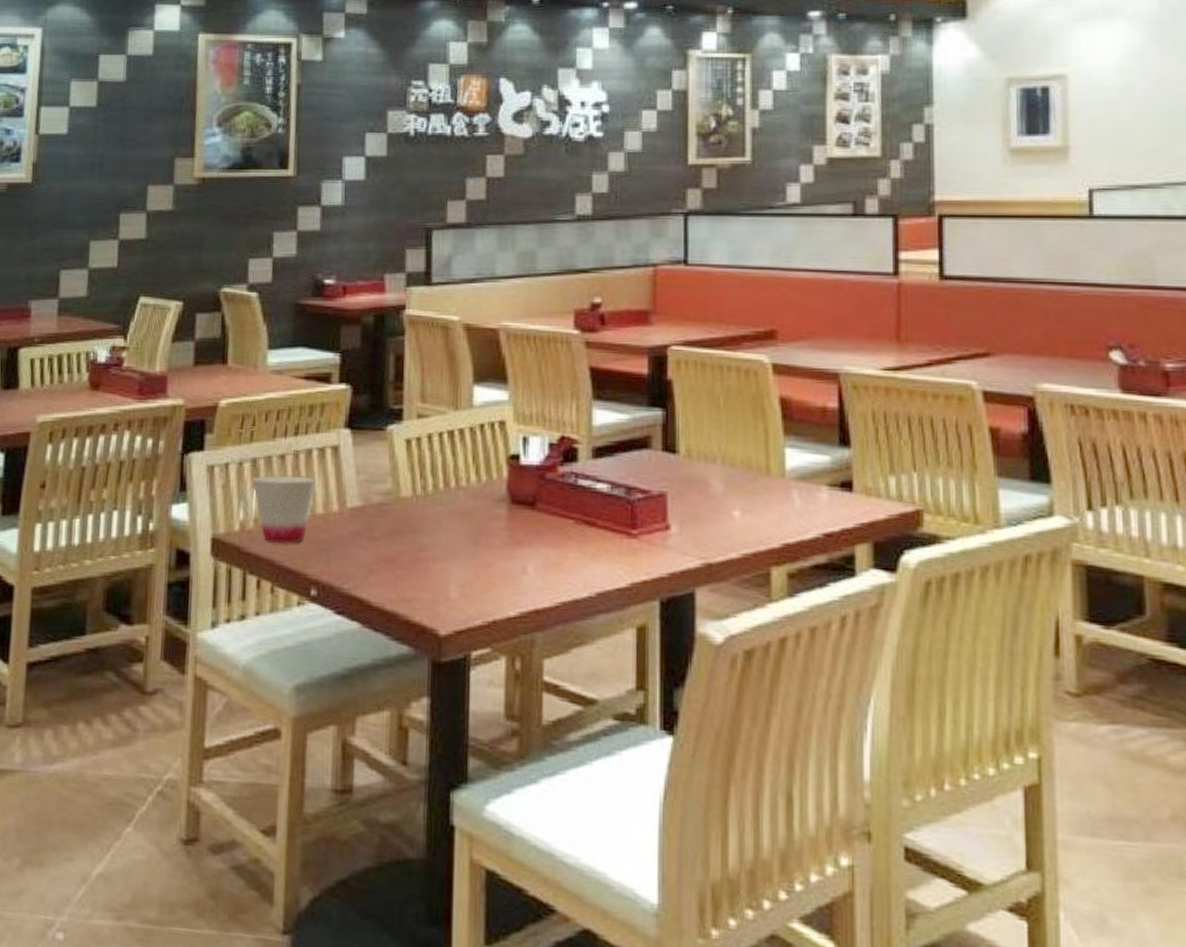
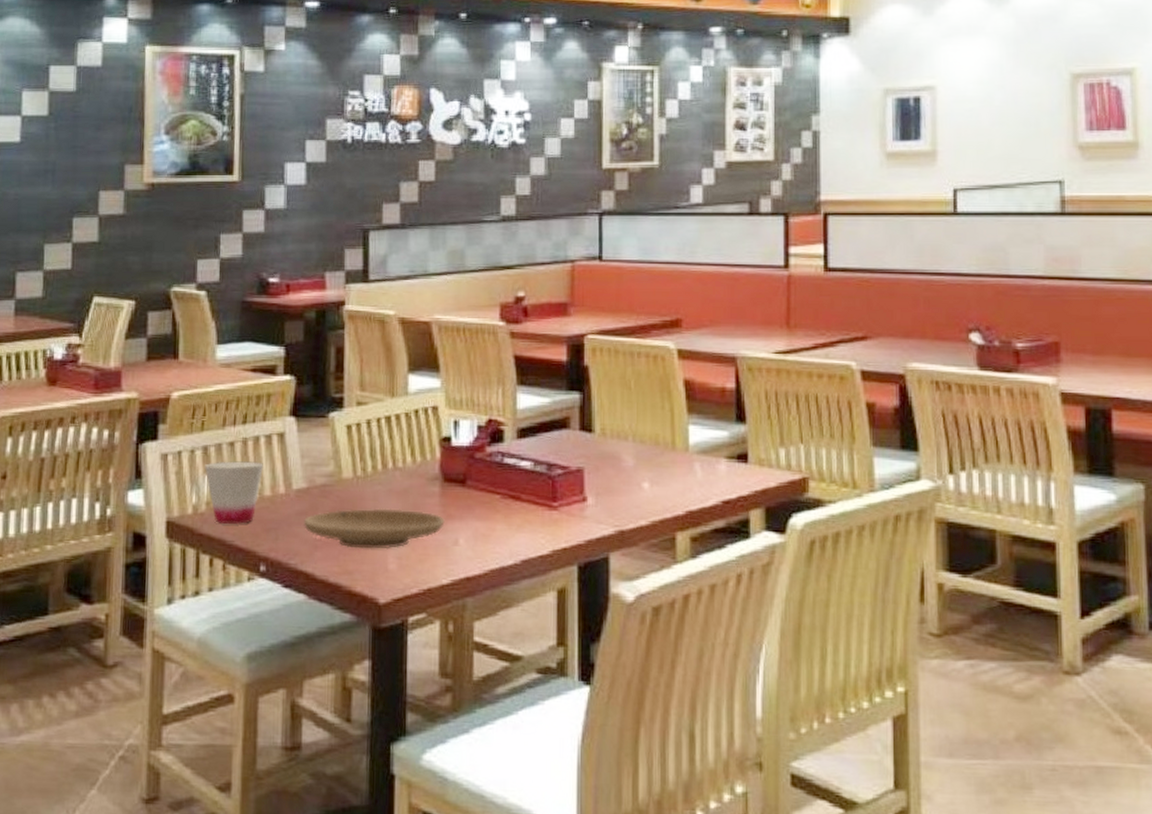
plate: none [357,530,512,576] -> present [303,508,445,550]

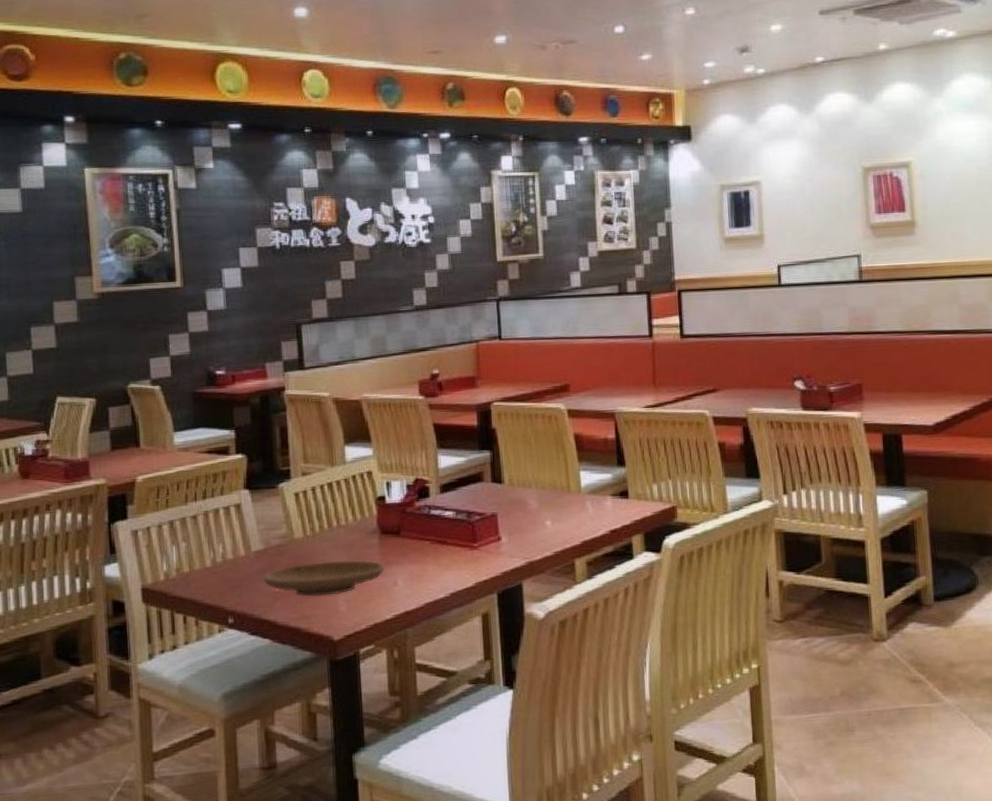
cup: present [205,461,263,524] -> none [172,530,224,586]

